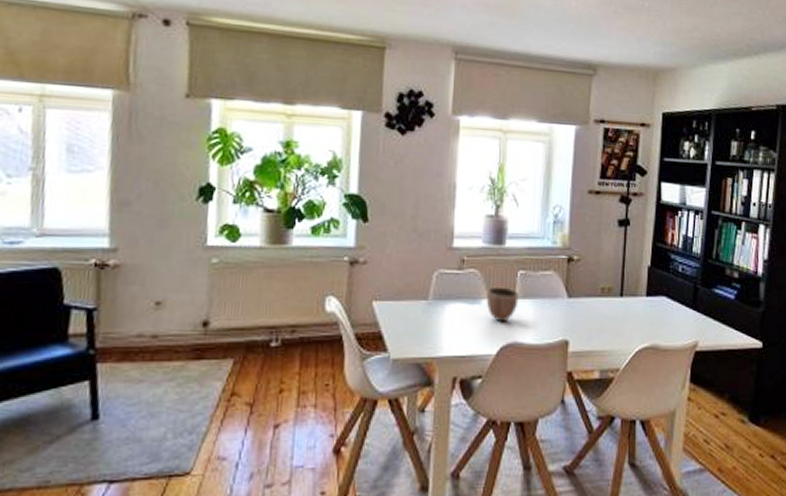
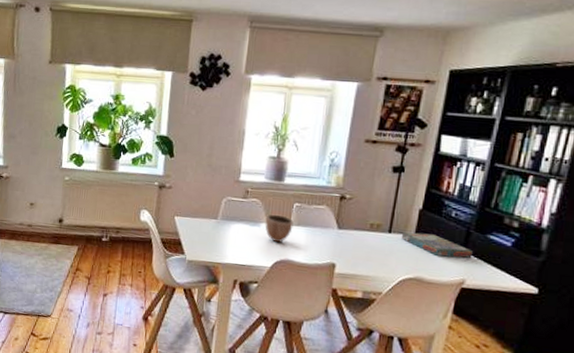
board game: none [634,293,702,318] -> present [402,232,473,258]

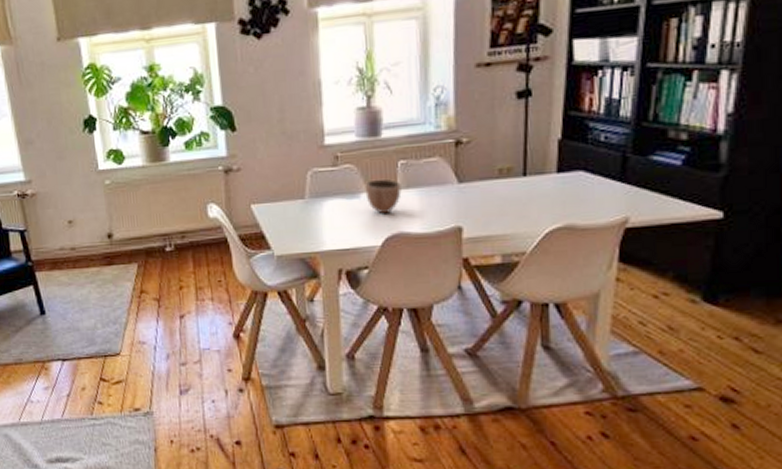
board game: present [402,232,473,258] -> none [541,168,634,194]

